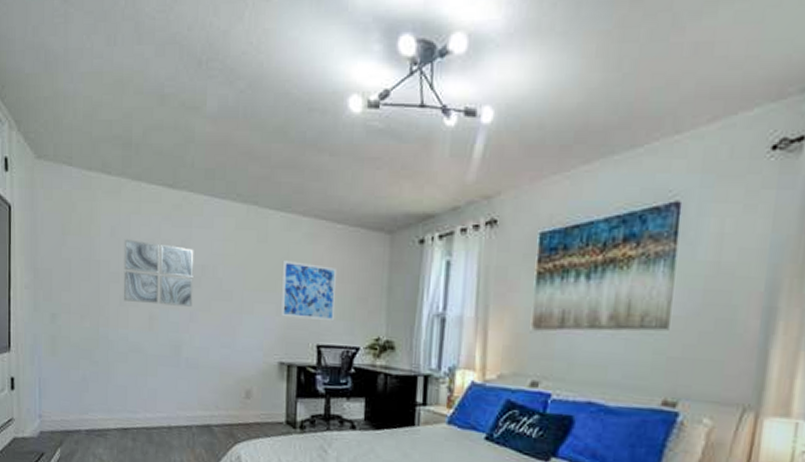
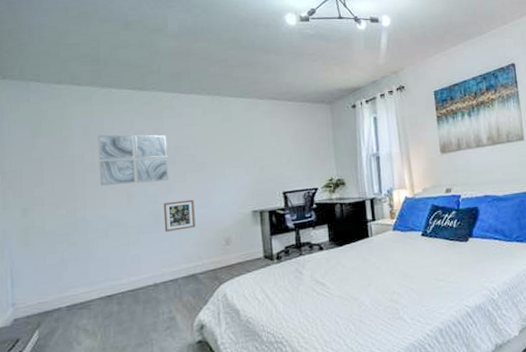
picture frame: none [183,332,217,370] -> present [163,199,196,232]
wall art: present [281,259,338,321] -> none [246,132,295,176]

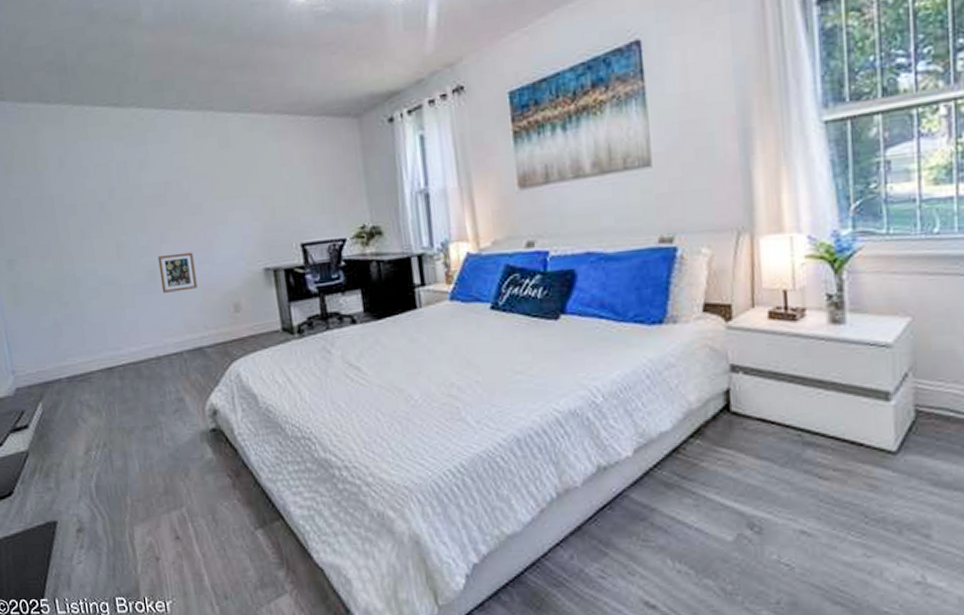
wall art: present [97,134,169,186] -> none [75,166,162,233]

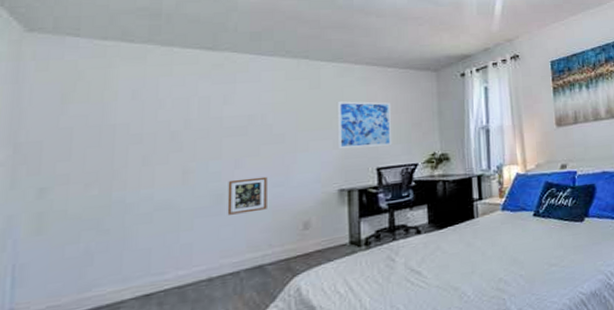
wall art: none [249,161,315,221] -> present [337,101,393,150]

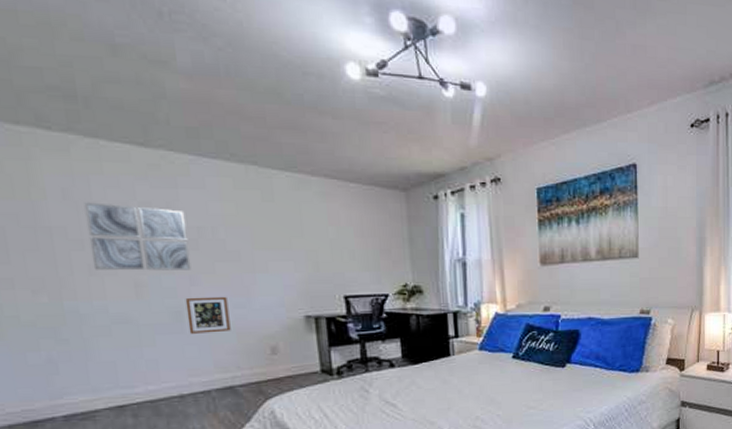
wall art: none [147,100,239,161] -> present [84,202,192,271]
wall art: present [337,101,393,150] -> none [294,218,360,273]

